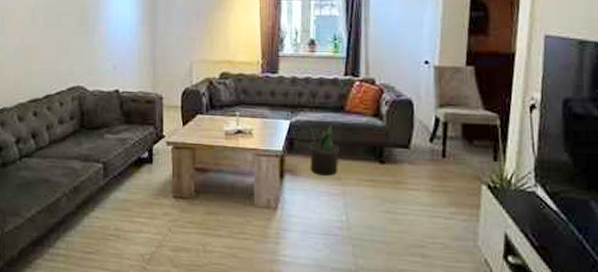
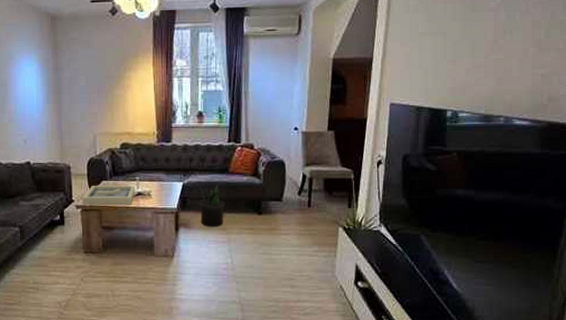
decorative tray: none [173,120,235,145] -> present [82,185,135,206]

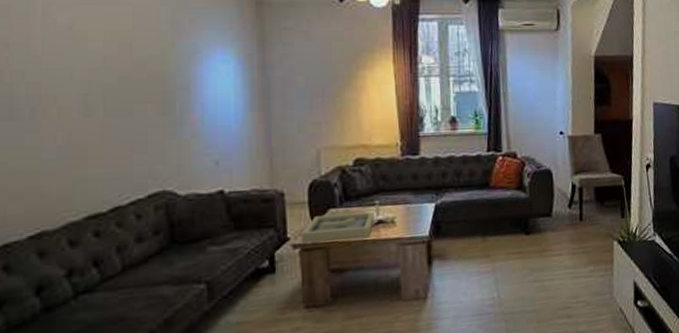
planter: present [199,184,225,227] -> none [456,202,487,256]

